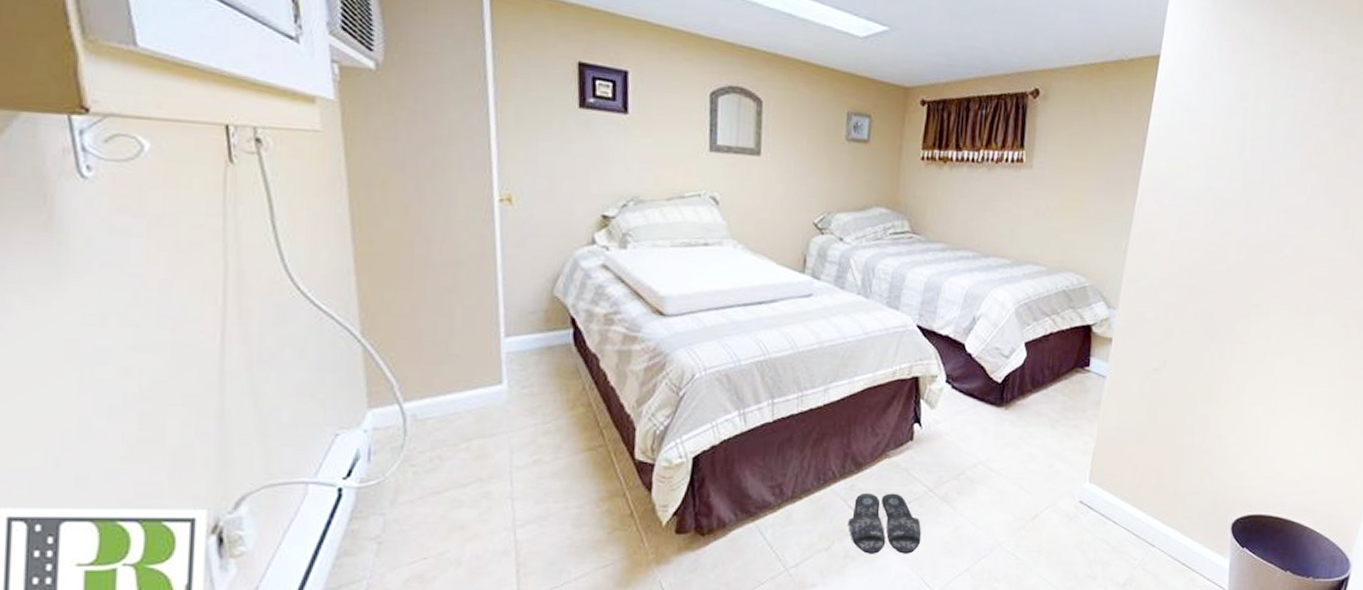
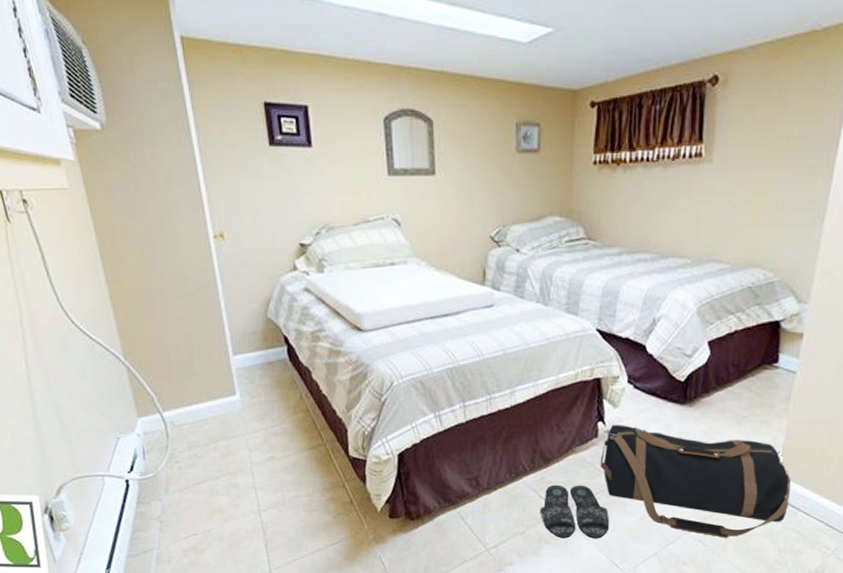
duffel bag: none [914,427,1101,550] -> present [600,425,791,538]

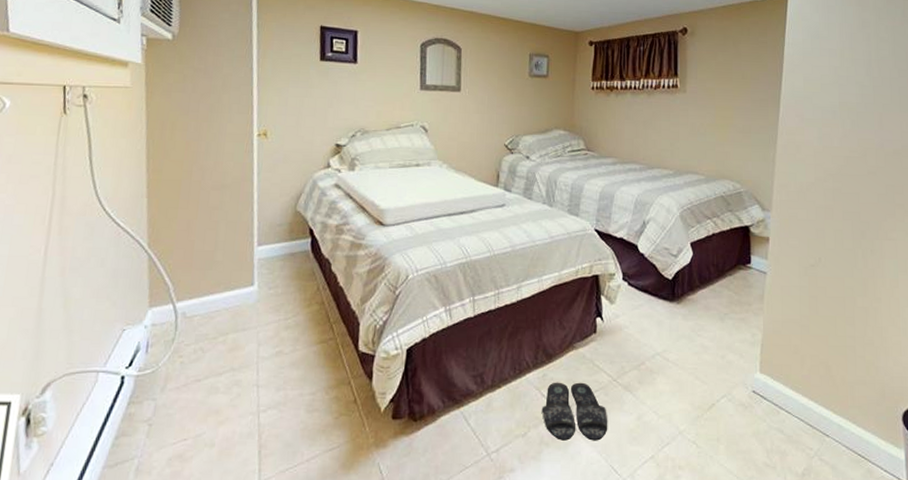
duffel bag: present [600,425,791,538] -> none [598,321,772,439]

